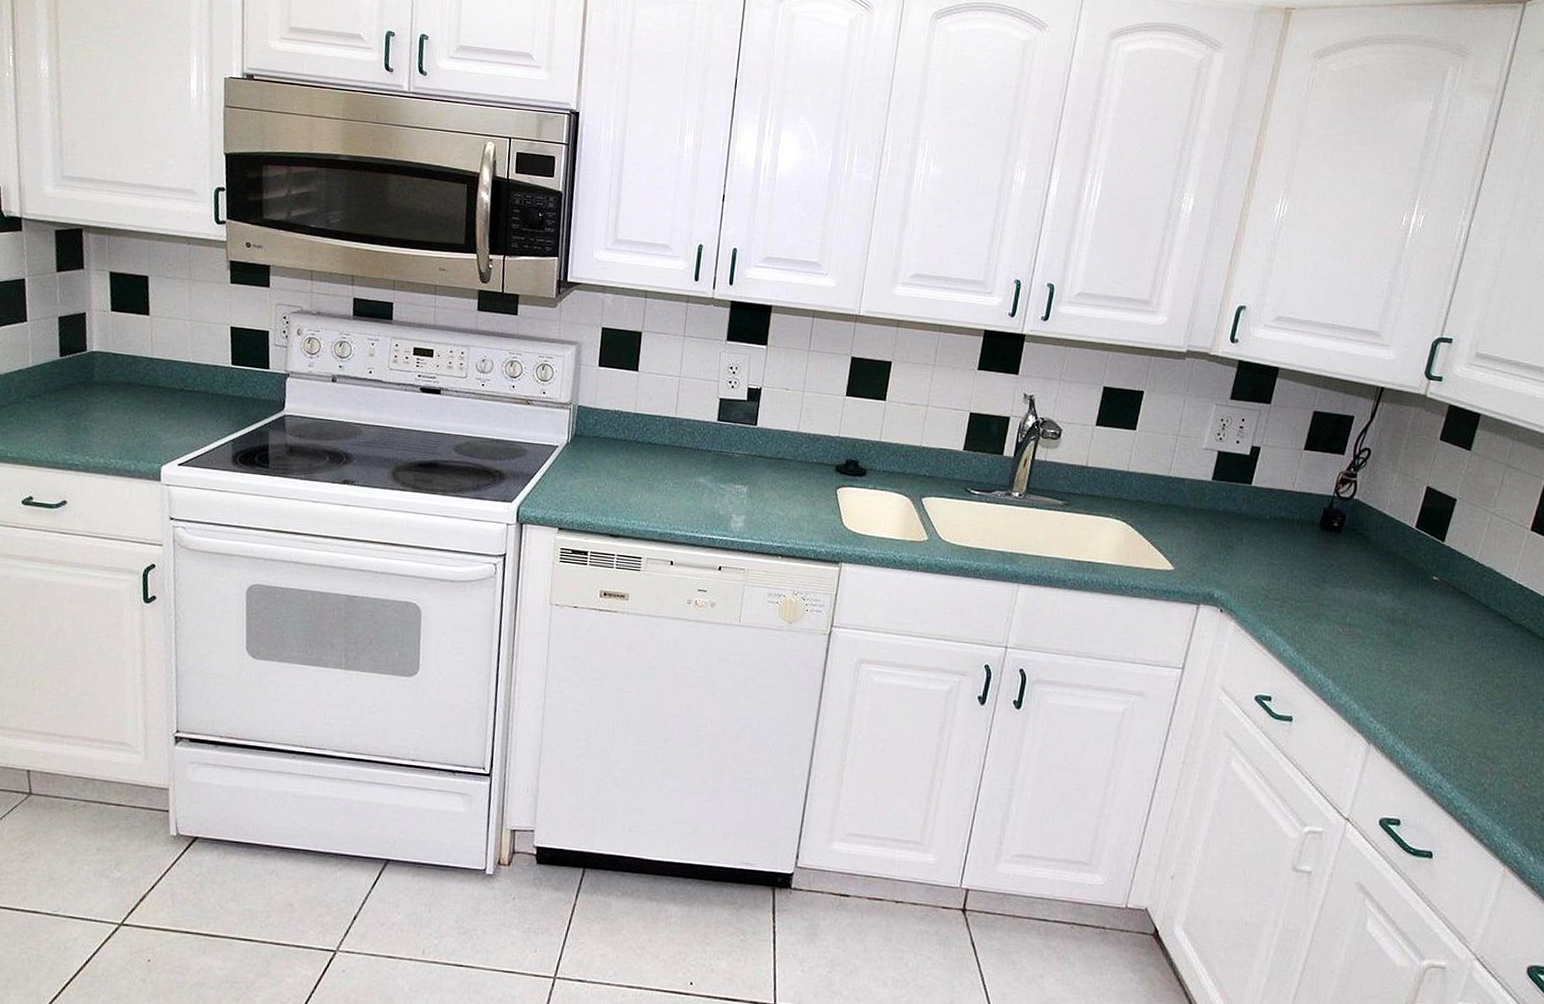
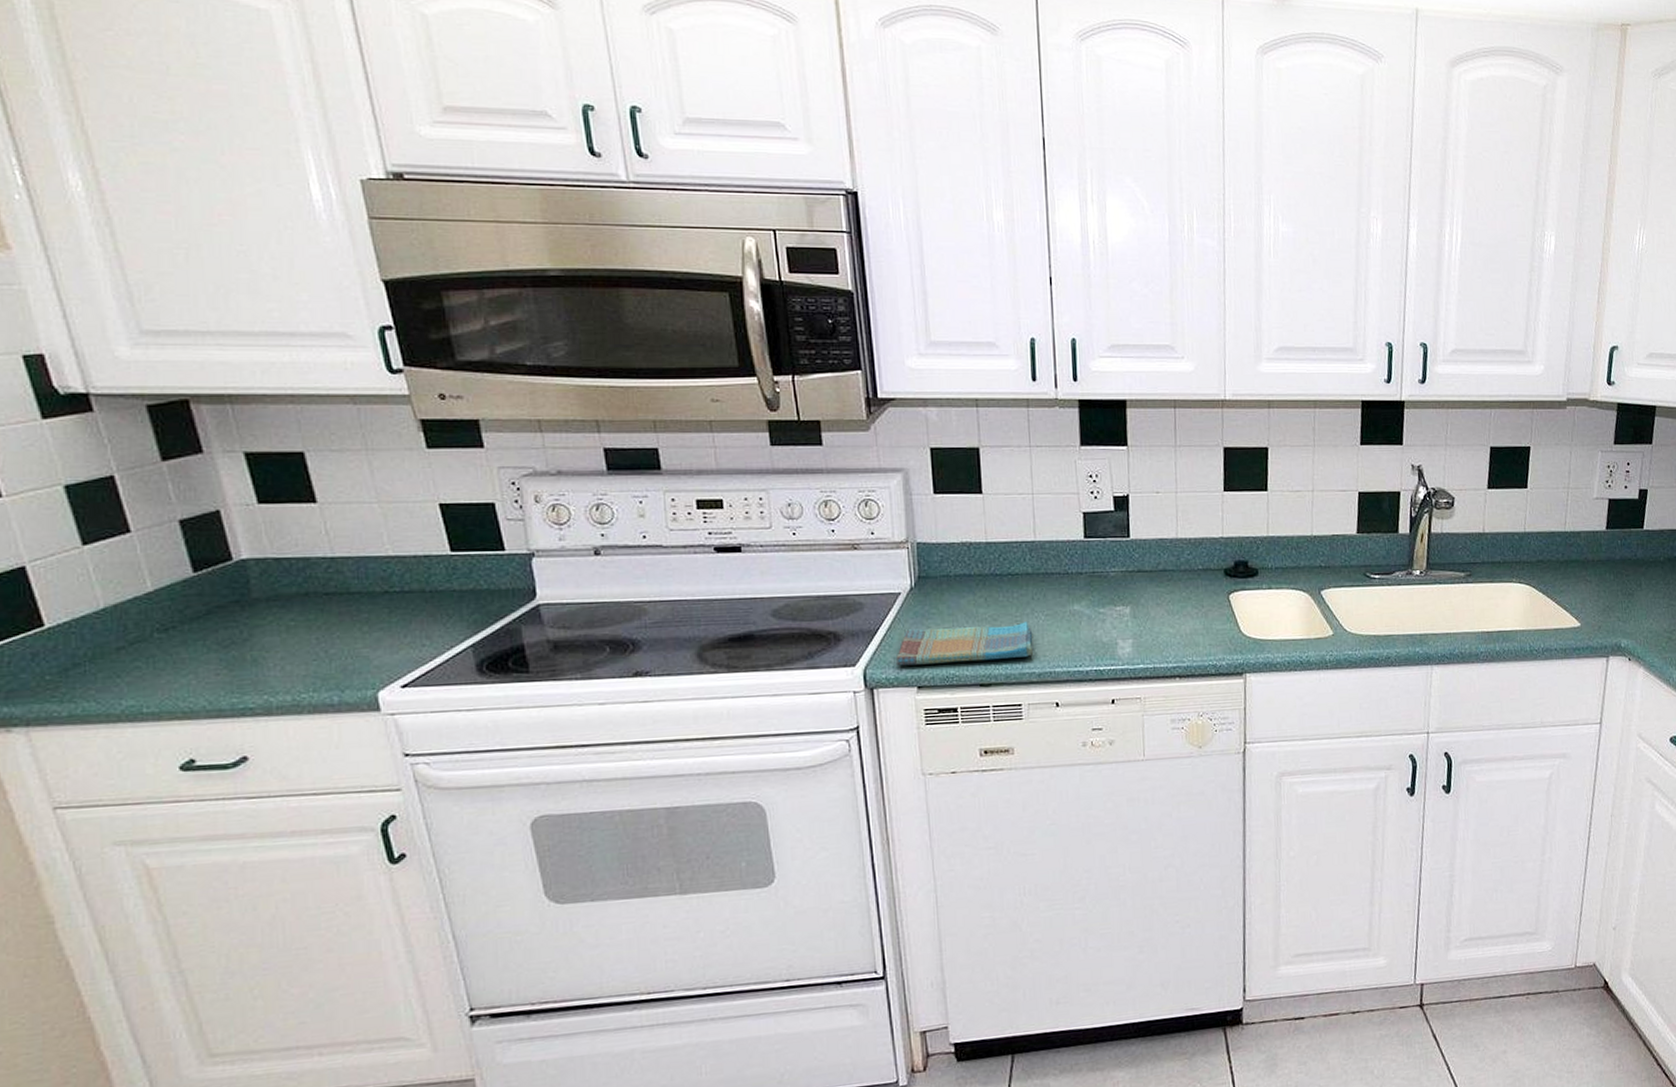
dish towel: none [545,478,661,517] -> present [896,621,1033,666]

